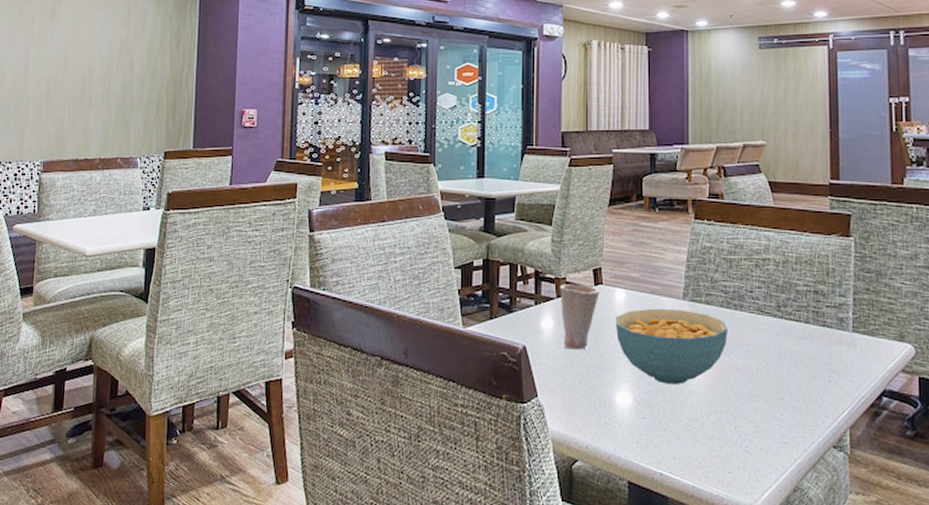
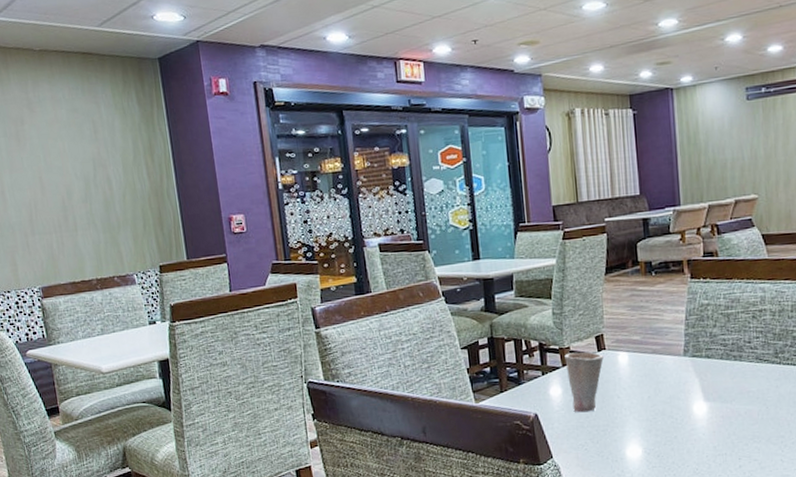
cereal bowl: present [615,308,728,384] -> none [620,365,729,435]

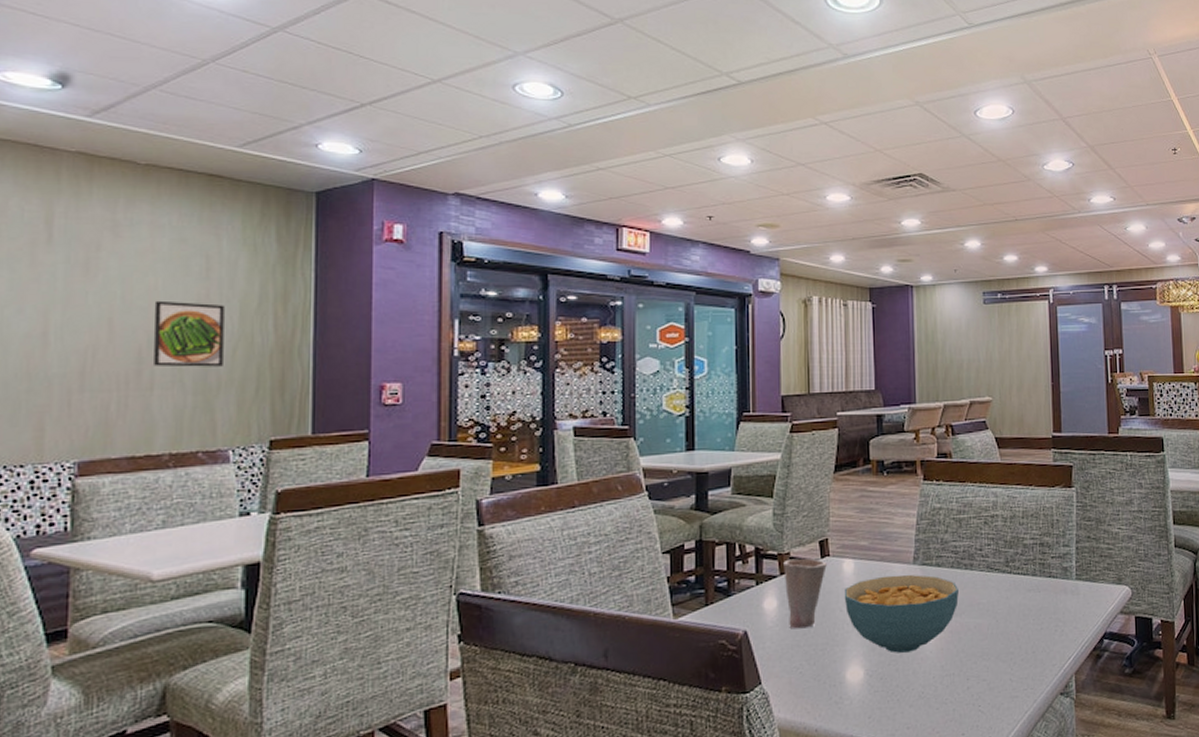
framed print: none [65,160,119,213] -> present [153,300,224,367]
cereal bowl: none [620,365,729,435] -> present [844,574,959,653]

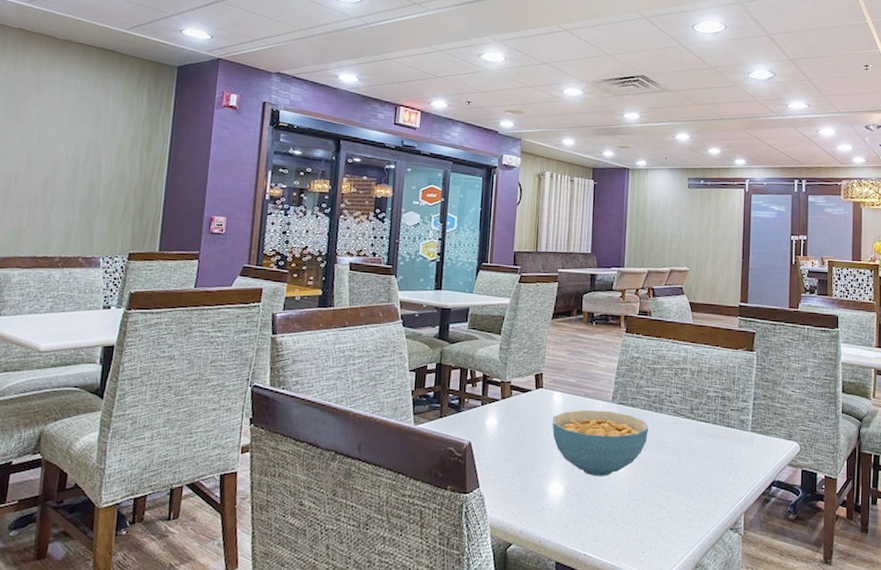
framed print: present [153,300,224,367] -> none [55,141,107,194]
cup: present [783,558,827,629] -> none [504,387,540,446]

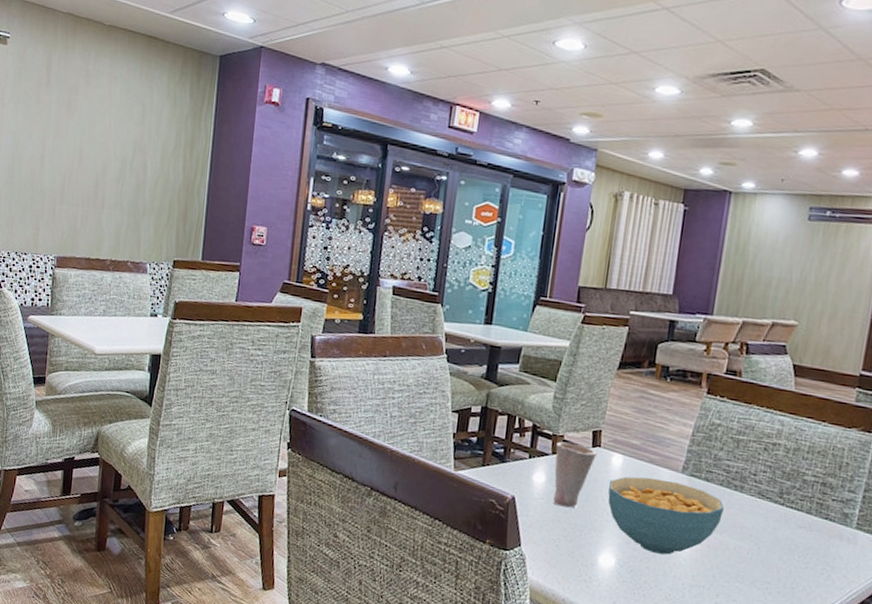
cup: none [504,387,540,446] -> present [553,441,597,508]

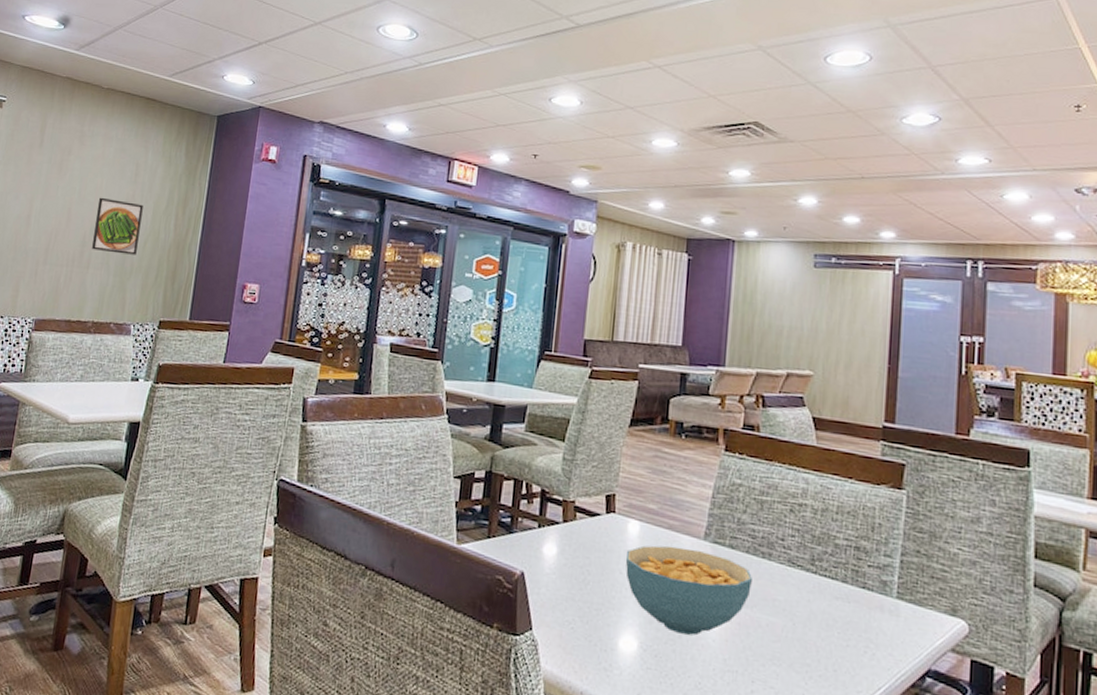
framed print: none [105,138,152,196] -> present [92,197,144,255]
cup: present [553,441,597,508] -> none [566,507,611,584]

